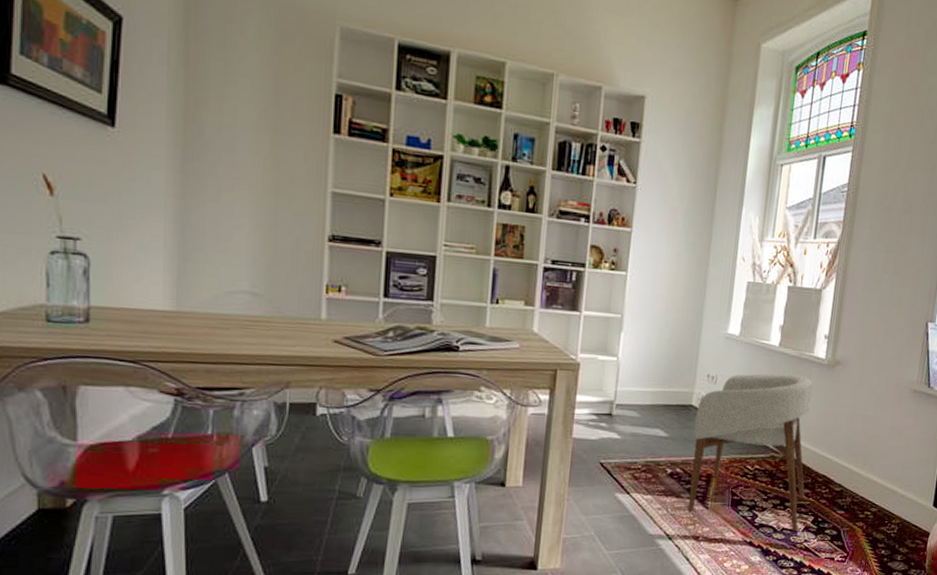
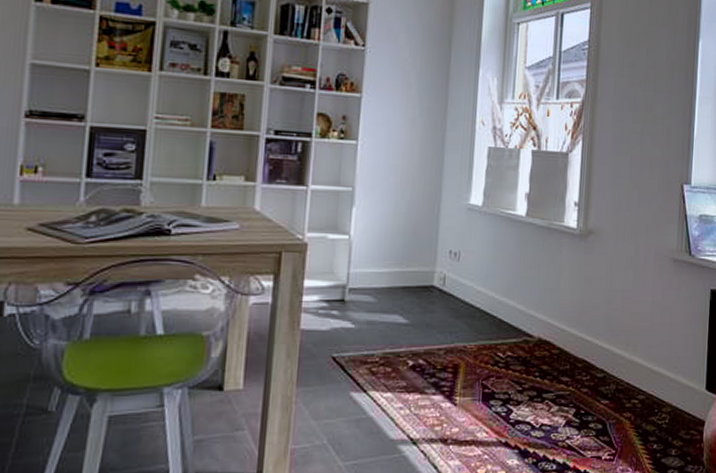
armchair: present [687,373,813,532] -> none [433,247,565,428]

